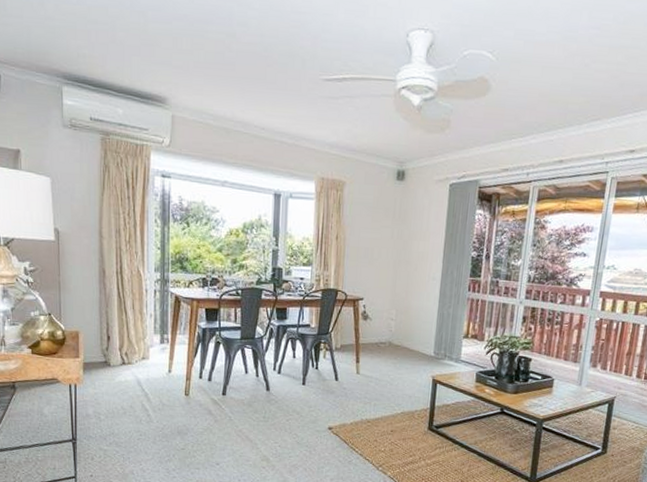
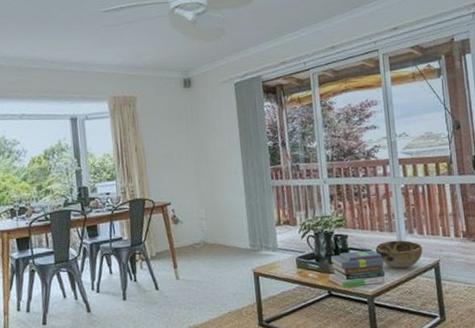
books: none [504,375,561,410] -> present [328,250,387,288]
decorative bowl: none [555,370,602,400] -> present [375,240,423,269]

